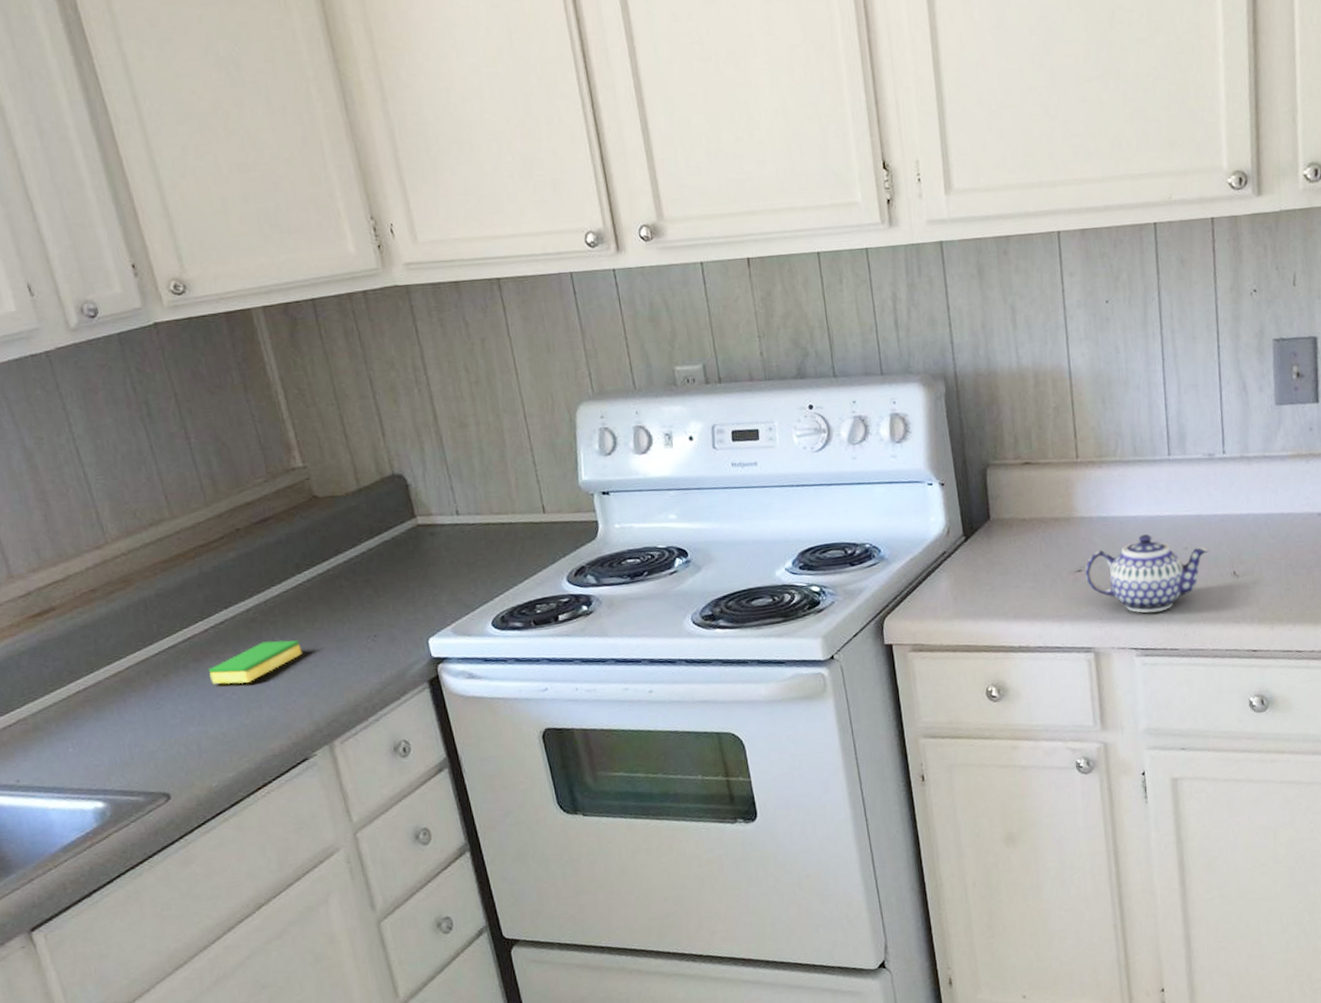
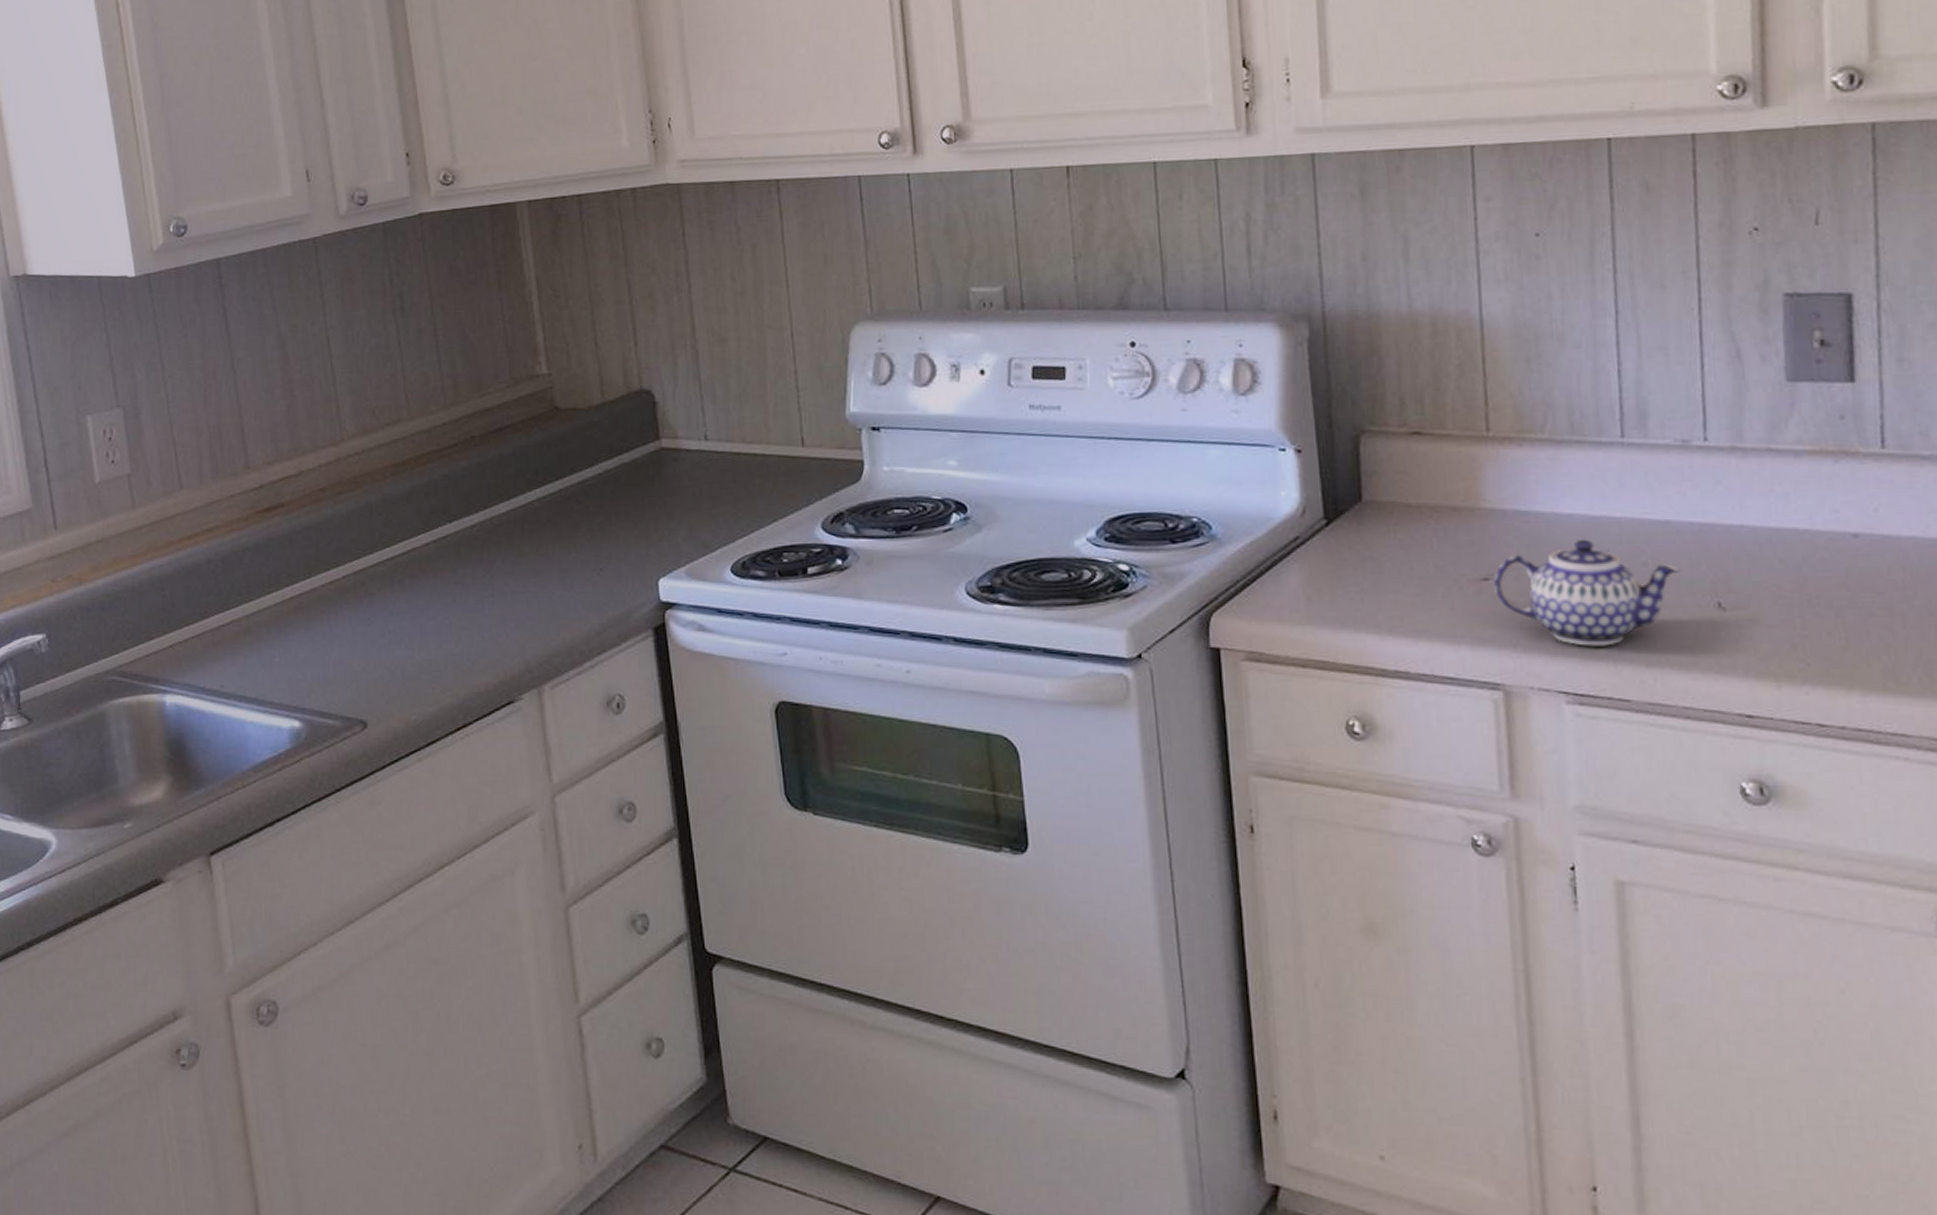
dish sponge: present [209,640,302,684] -> none [424,563,522,607]

